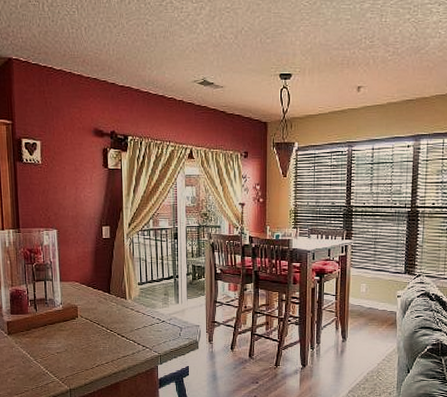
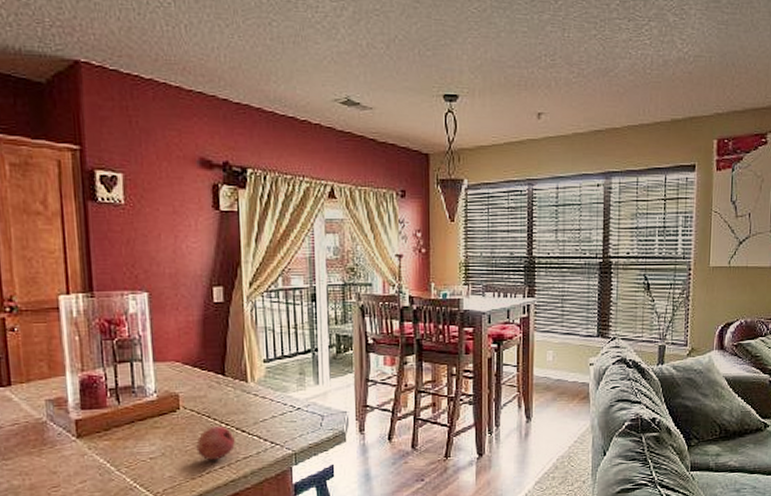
fruit: none [89,331,117,357] -> present [196,425,235,460]

